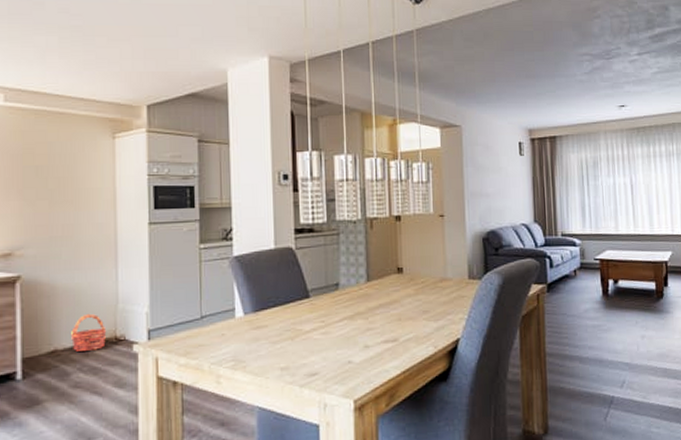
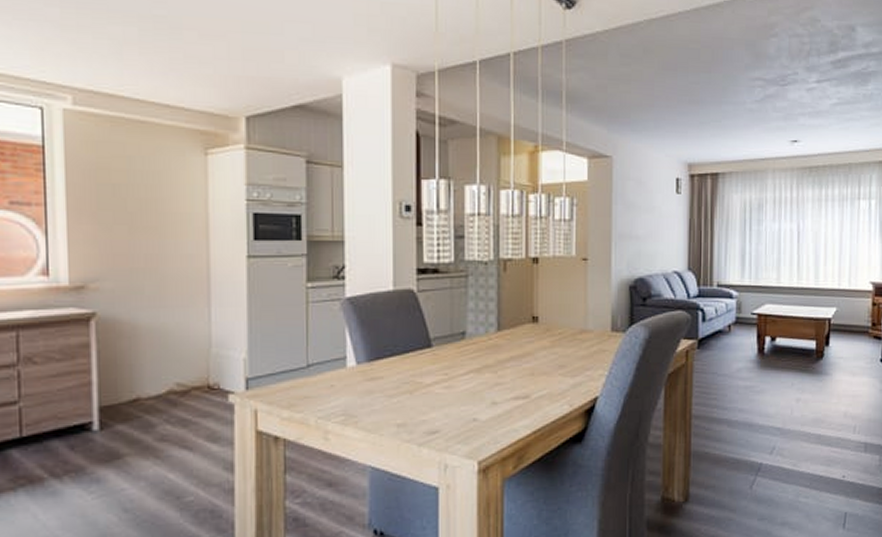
basket: present [71,313,107,351] -> none [156,358,198,400]

